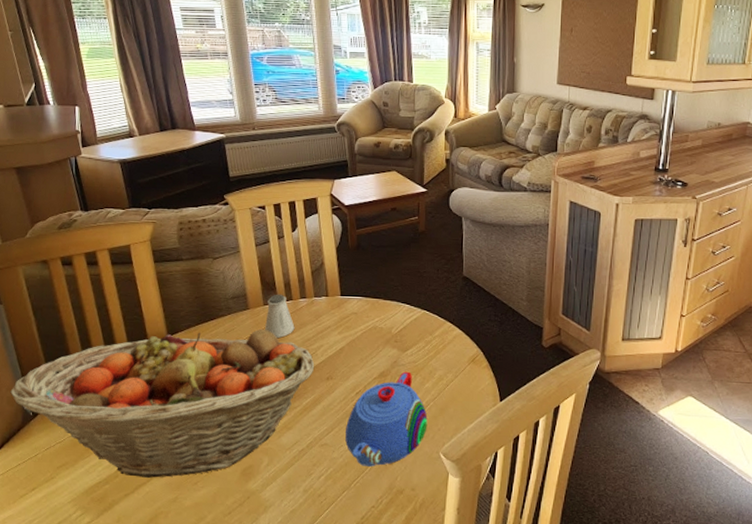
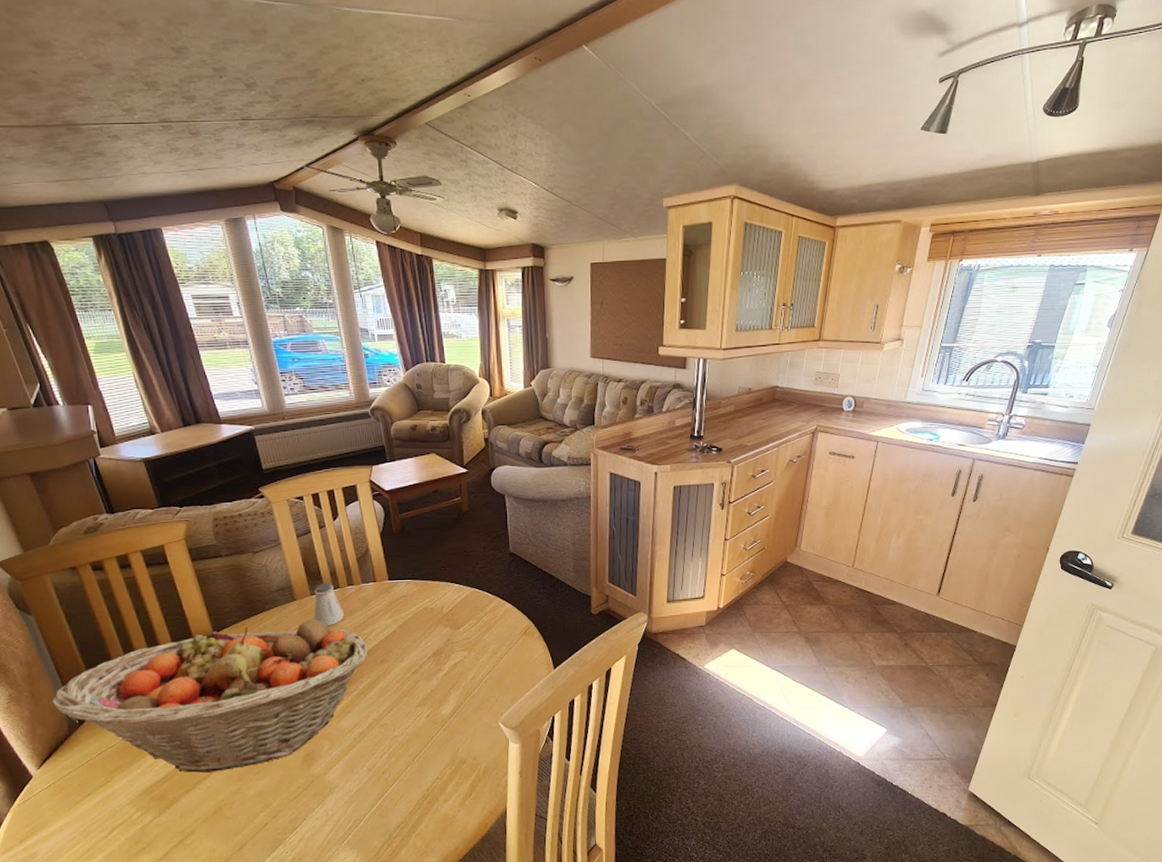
teapot: present [345,371,428,467] -> none [404,648,485,741]

